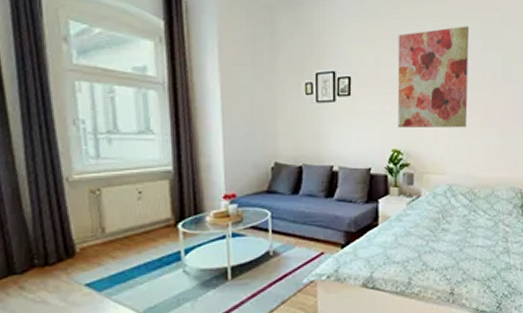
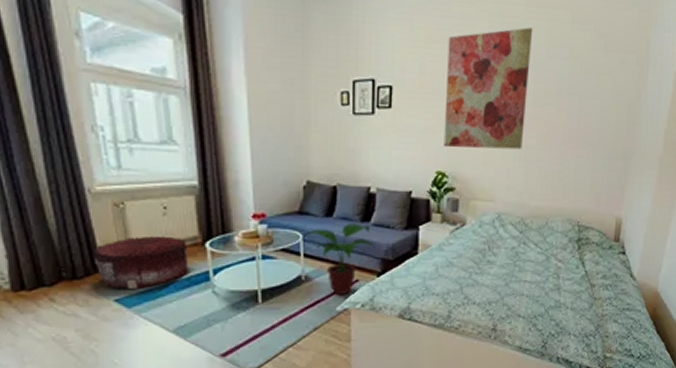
pouf: none [68,219,161,273] -> present [95,236,189,289]
potted plant: none [270,199,339,269] -> present [302,223,376,296]

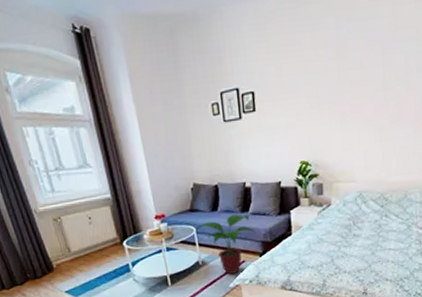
pouf: present [95,236,189,289] -> none [46,239,114,283]
wall art: present [443,27,533,150] -> none [299,15,378,139]

